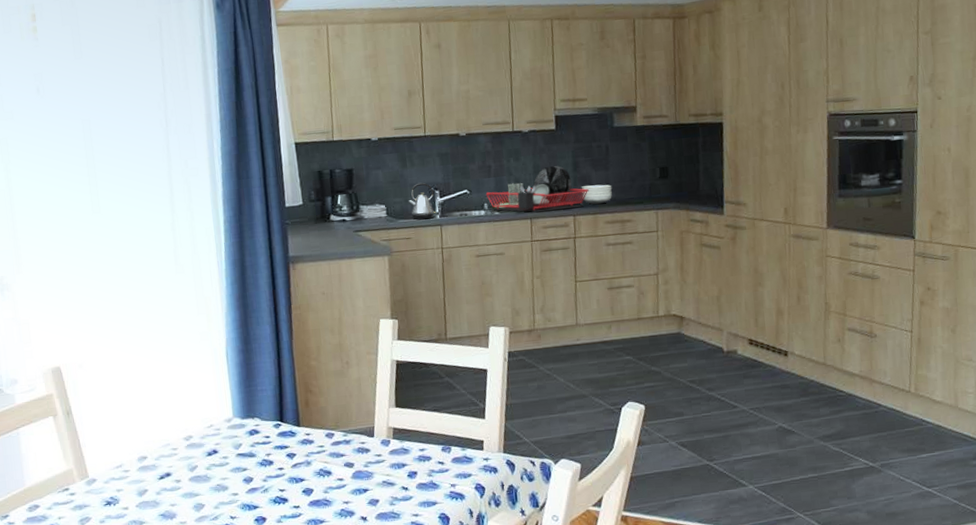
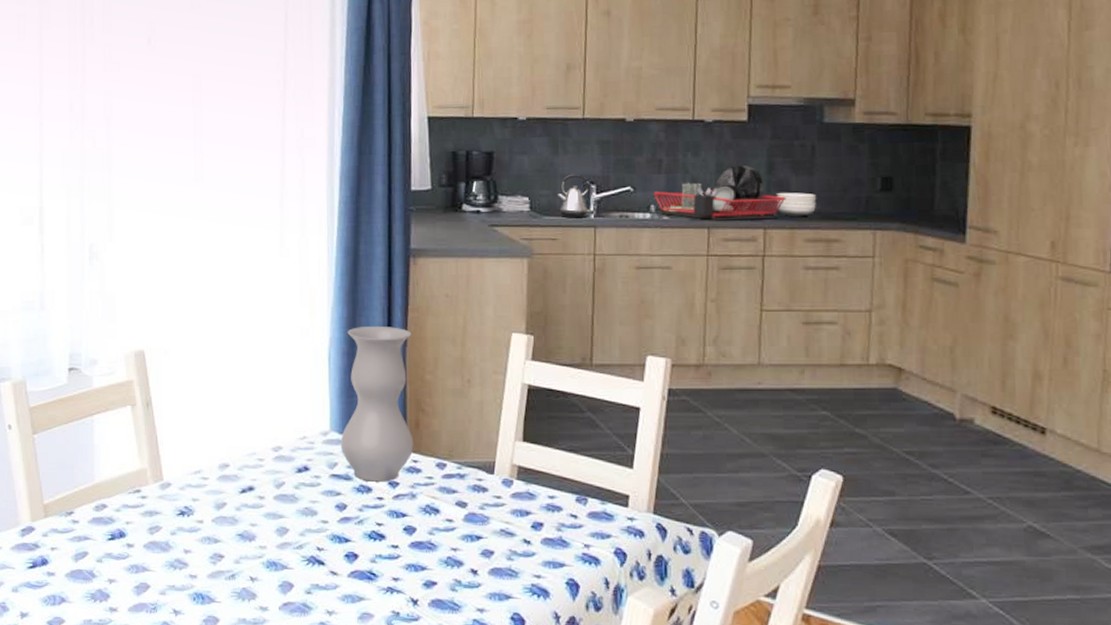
vase: none [240,324,306,456] -> present [340,325,414,482]

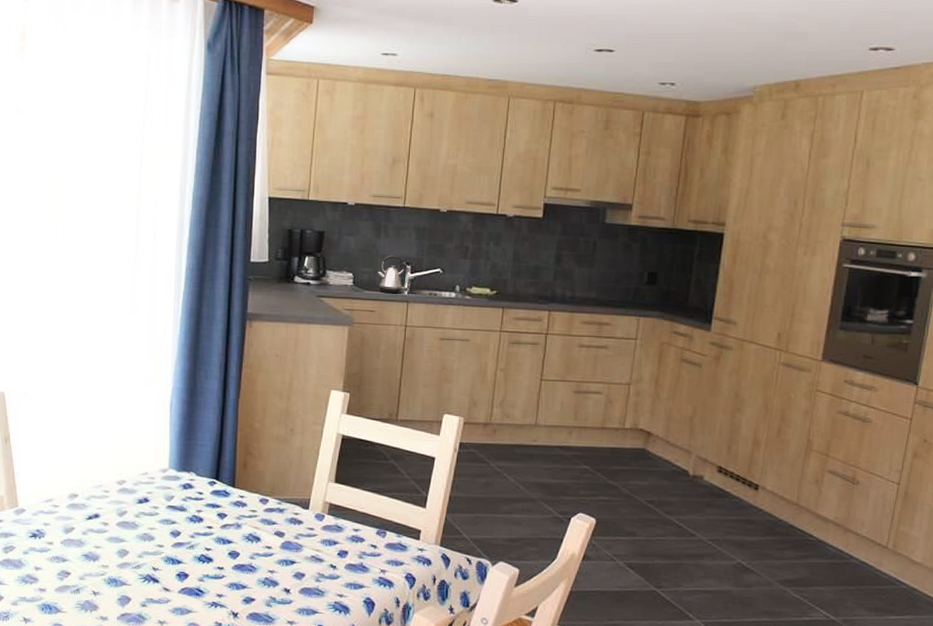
vase: present [340,325,414,482] -> none [177,379,244,514]
dish rack: present [653,166,786,221] -> none [459,256,569,303]
bowl: present [776,192,817,218] -> none [560,281,595,303]

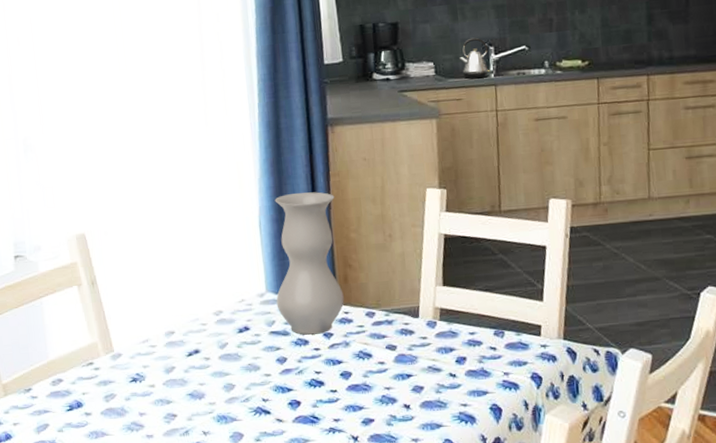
vase: none [177,379,244,514] -> present [274,192,344,335]

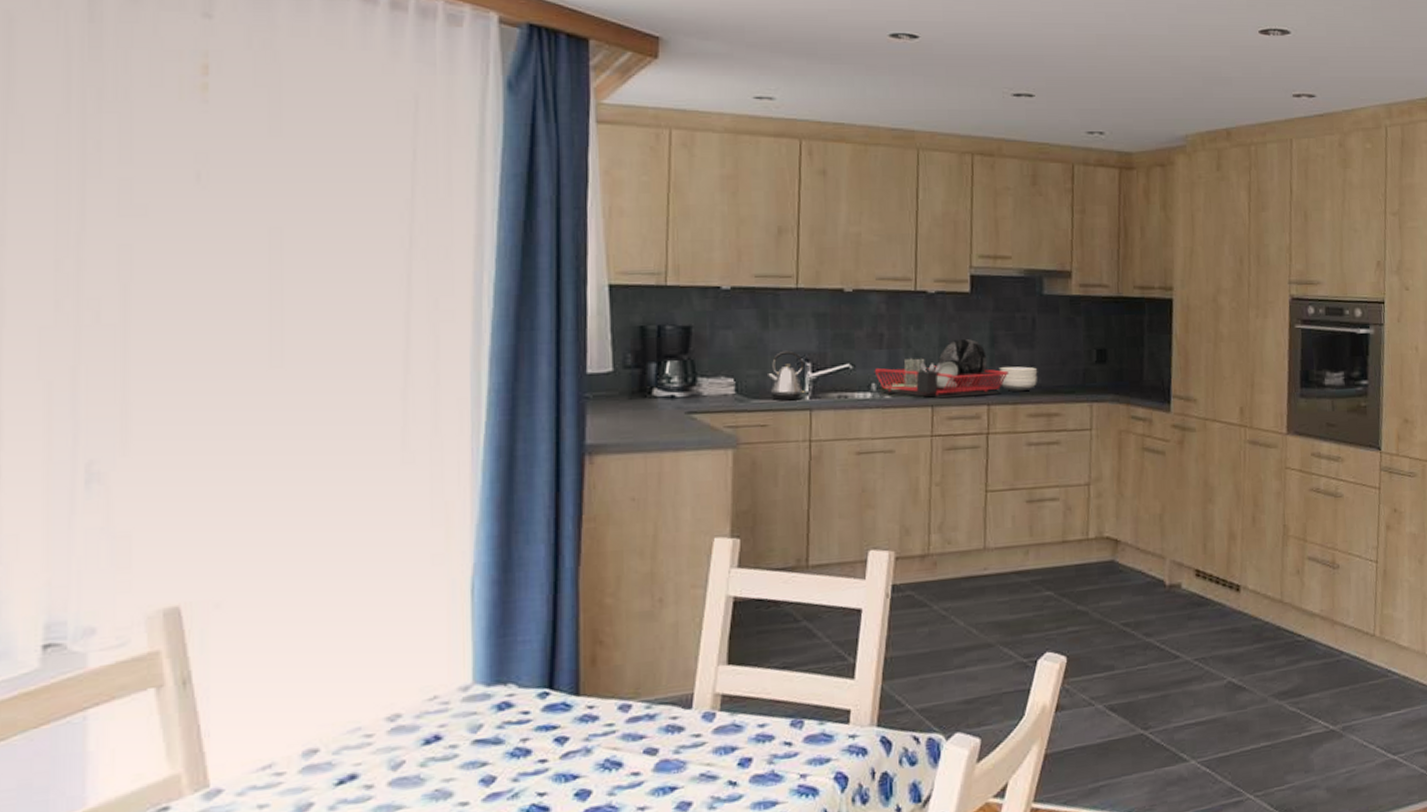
vase: present [274,192,344,335] -> none [487,542,589,742]
dish rack: none [546,19,665,72] -> present [874,339,1009,399]
bowl: none [656,40,693,63] -> present [998,366,1038,392]

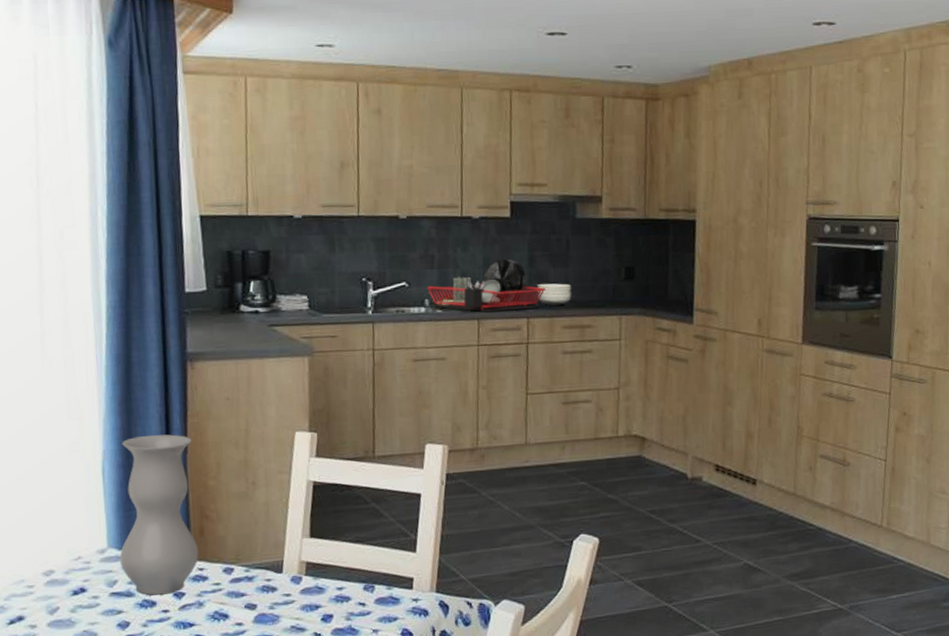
vase: none [487,542,589,742] -> present [119,434,199,596]
kettle: present [766,350,806,401] -> none [334,271,368,315]

